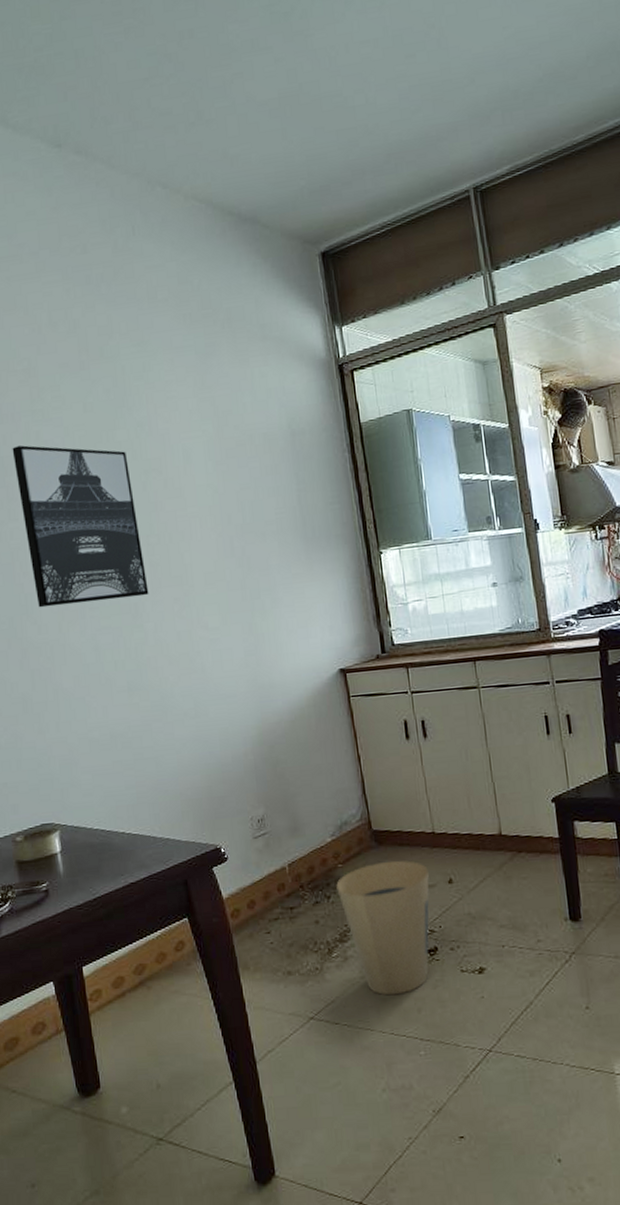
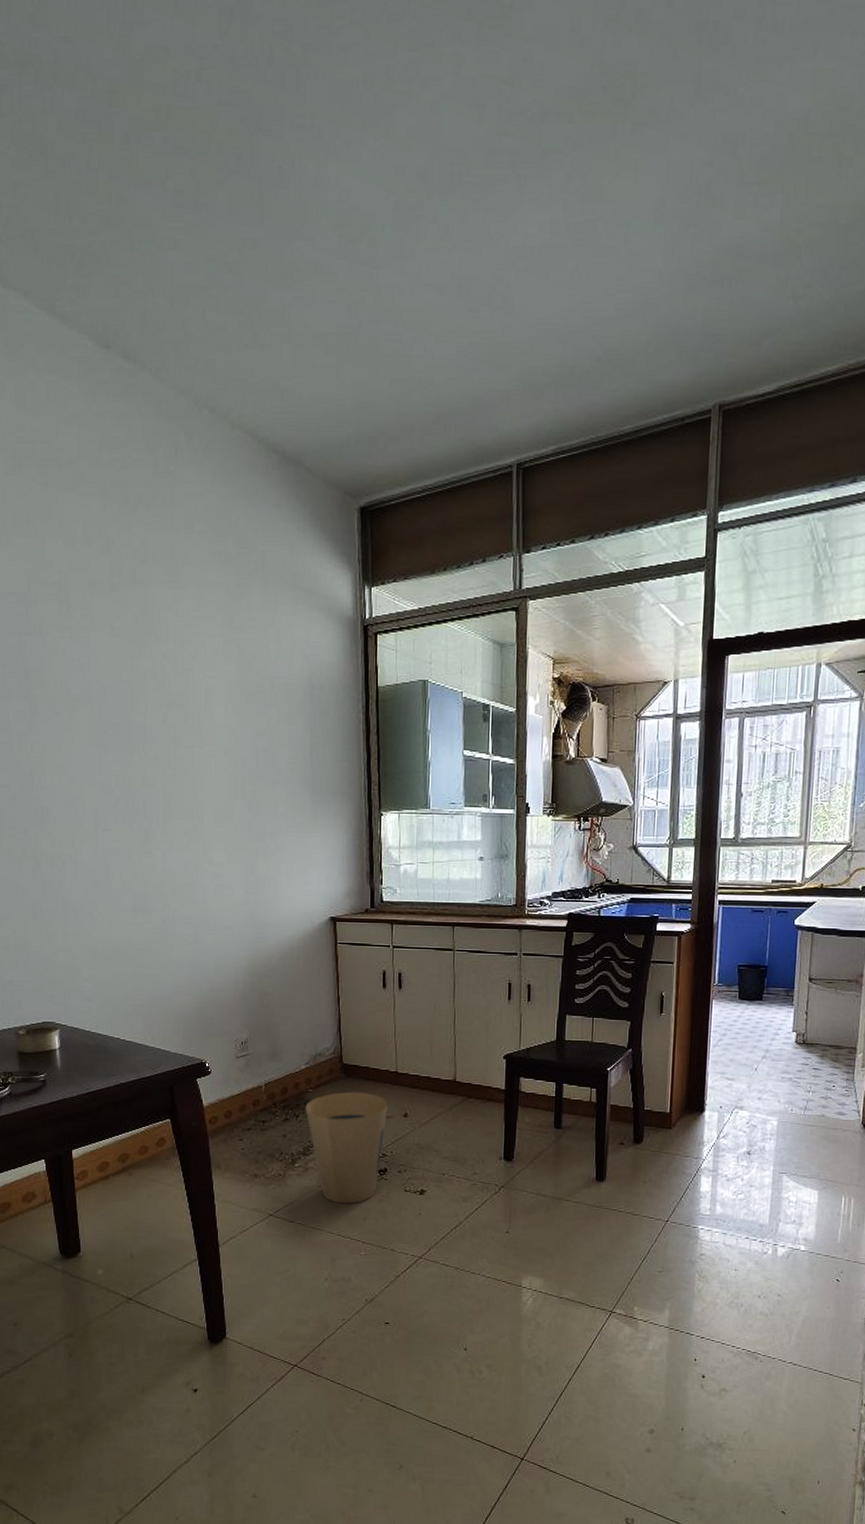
wall art: present [12,445,149,608] -> none [38,660,160,825]

